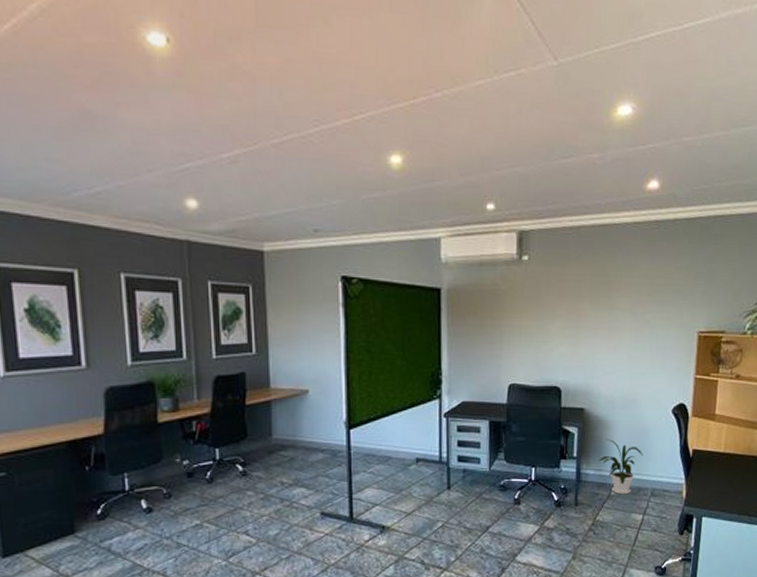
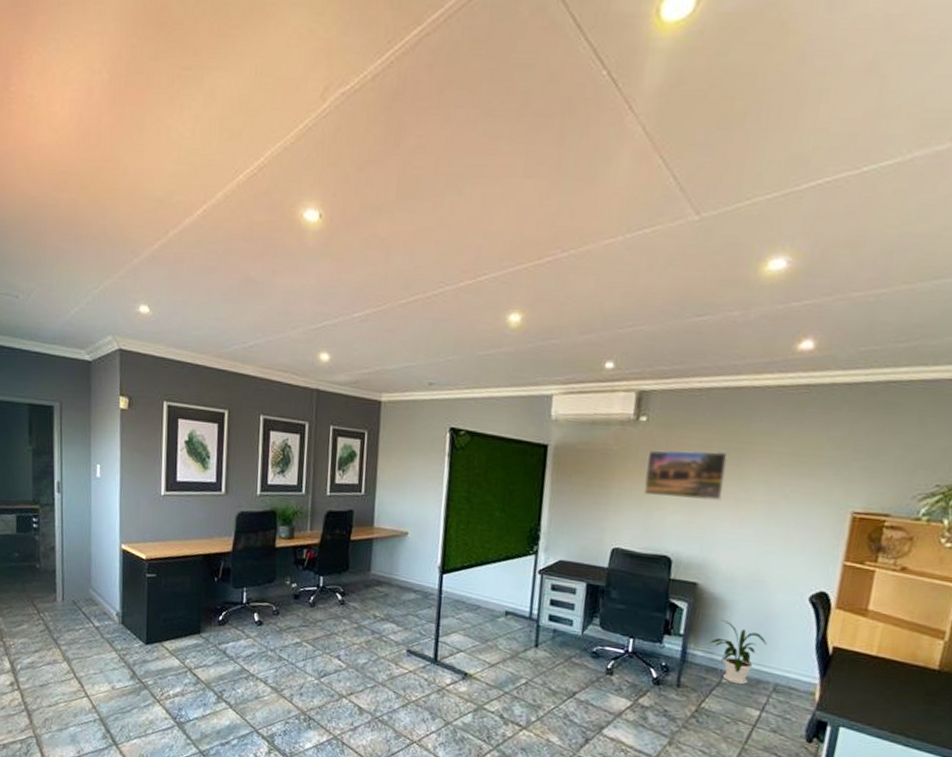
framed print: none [532,285,599,332] -> present [643,450,728,501]

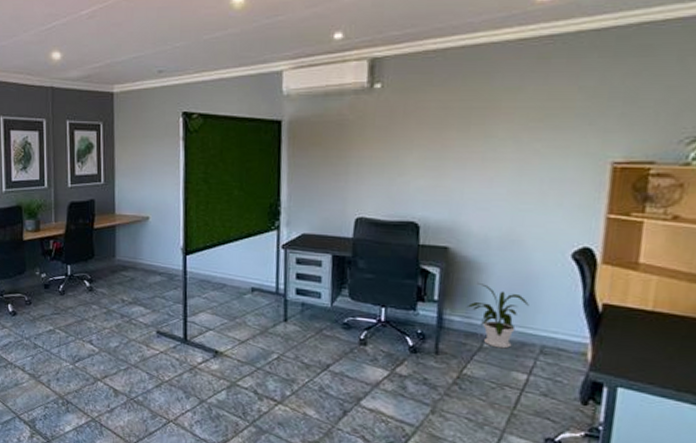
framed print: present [643,450,728,501] -> none [384,113,471,163]

